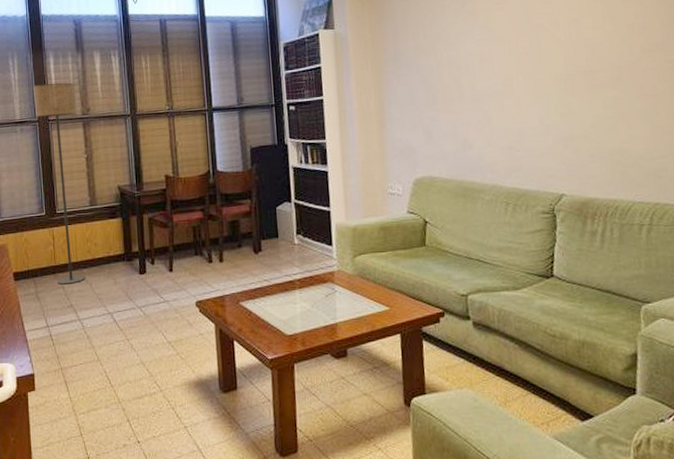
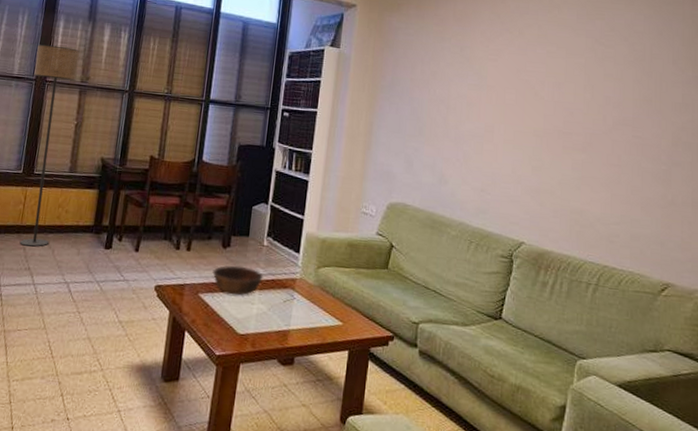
bowl: none [249,268,301,298] -> present [212,265,264,296]

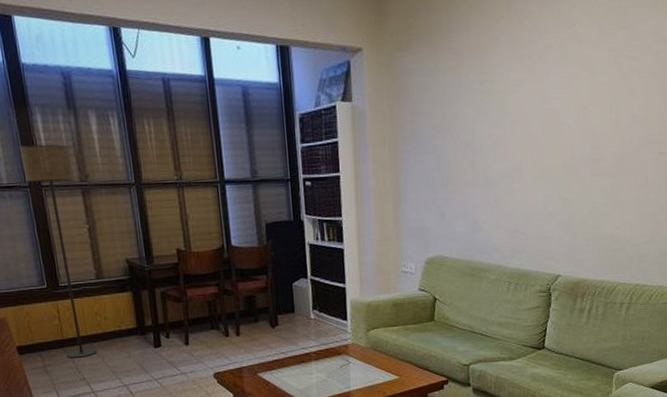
bowl: present [212,265,264,296] -> none [266,341,317,369]

